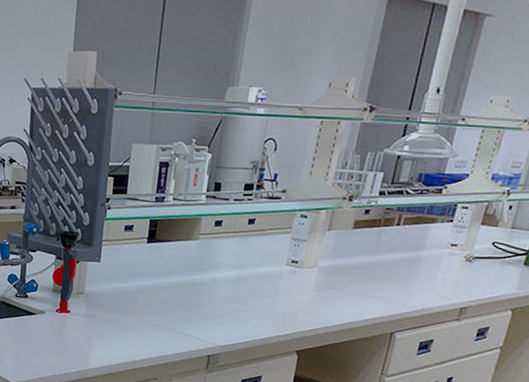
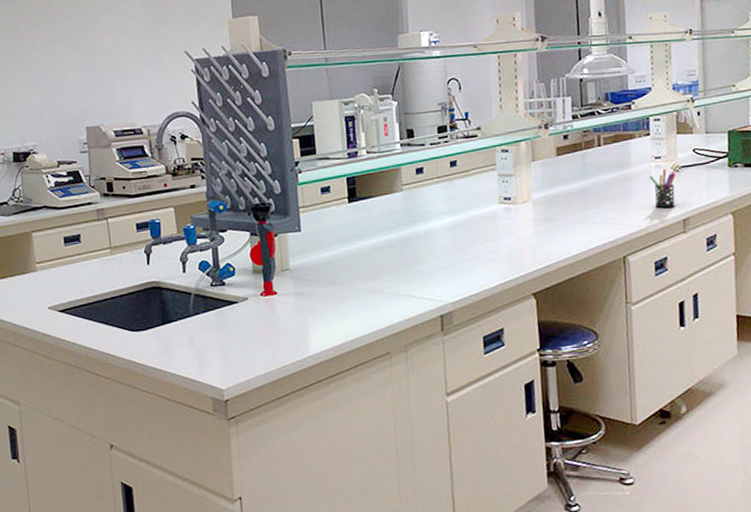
pen holder: none [437,257,468,295] -> present [649,169,676,209]

